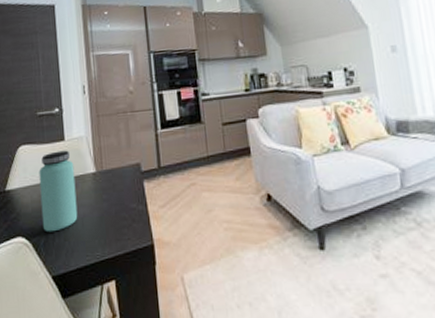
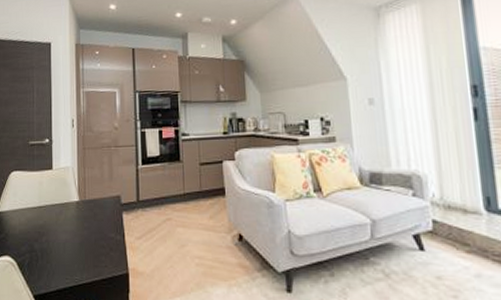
bottle: present [39,150,78,232] -> none [27,178,60,254]

